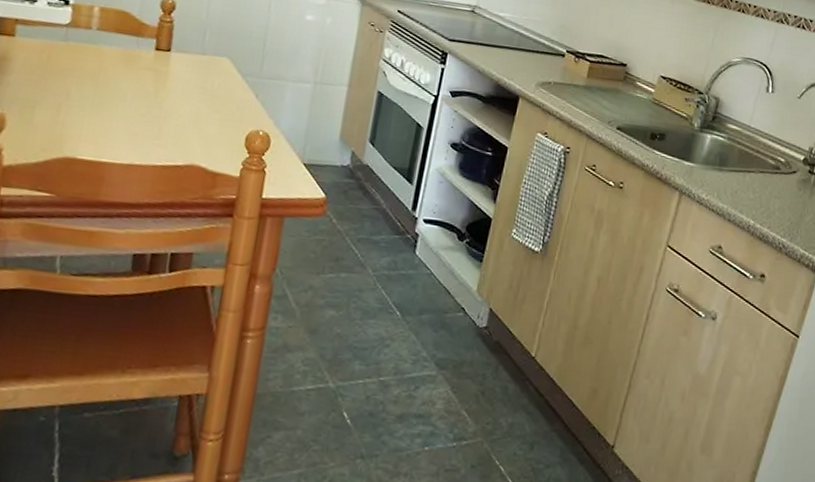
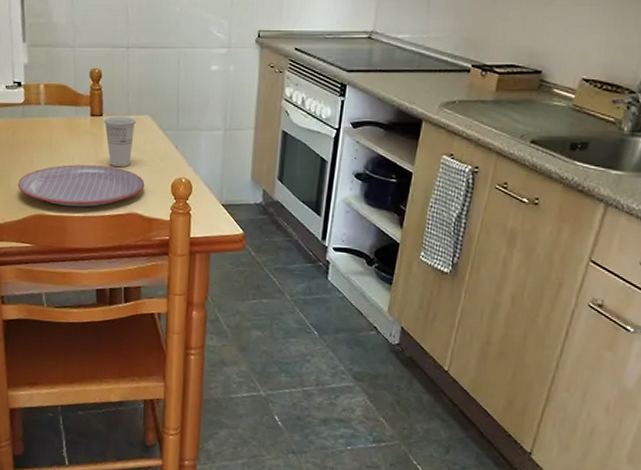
plate: none [44,101,214,154] -> present [18,164,145,207]
cup: none [171,53,212,112] -> present [104,116,136,168]

